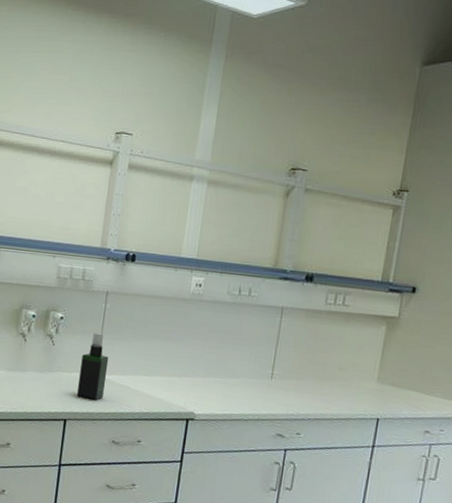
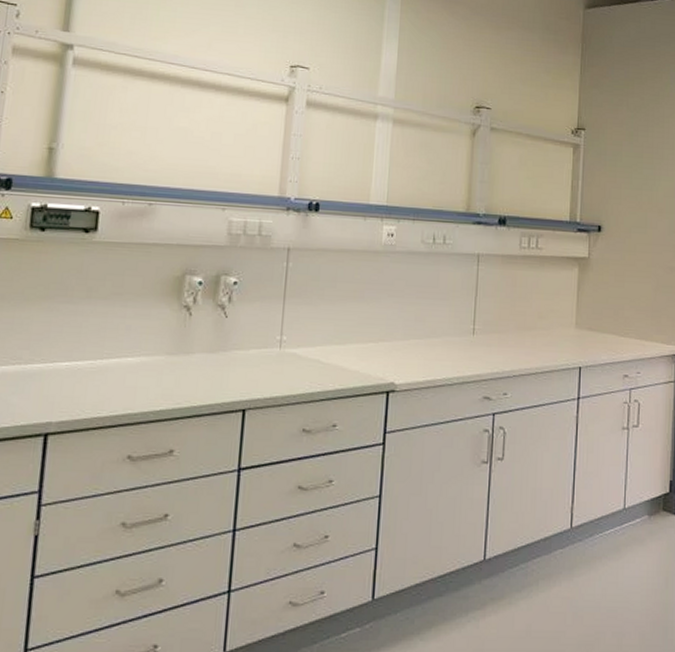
spray bottle: present [76,333,109,400] -> none [256,298,294,381]

